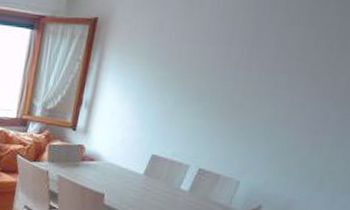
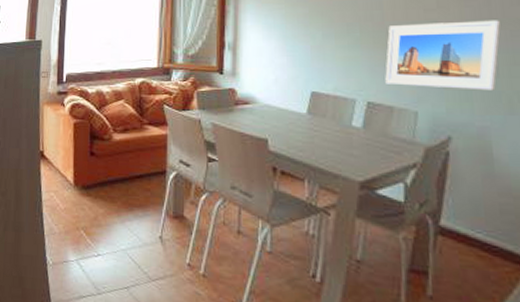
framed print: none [219,98,338,168] -> present [385,20,500,91]

